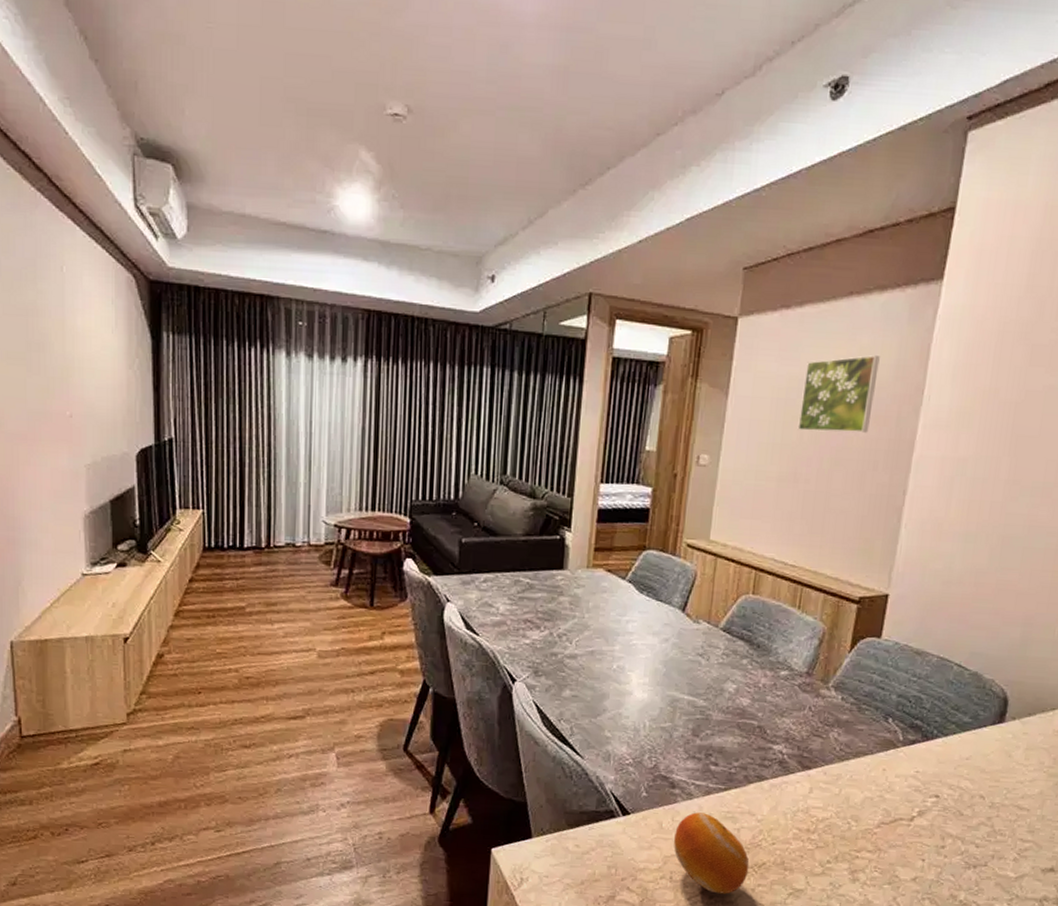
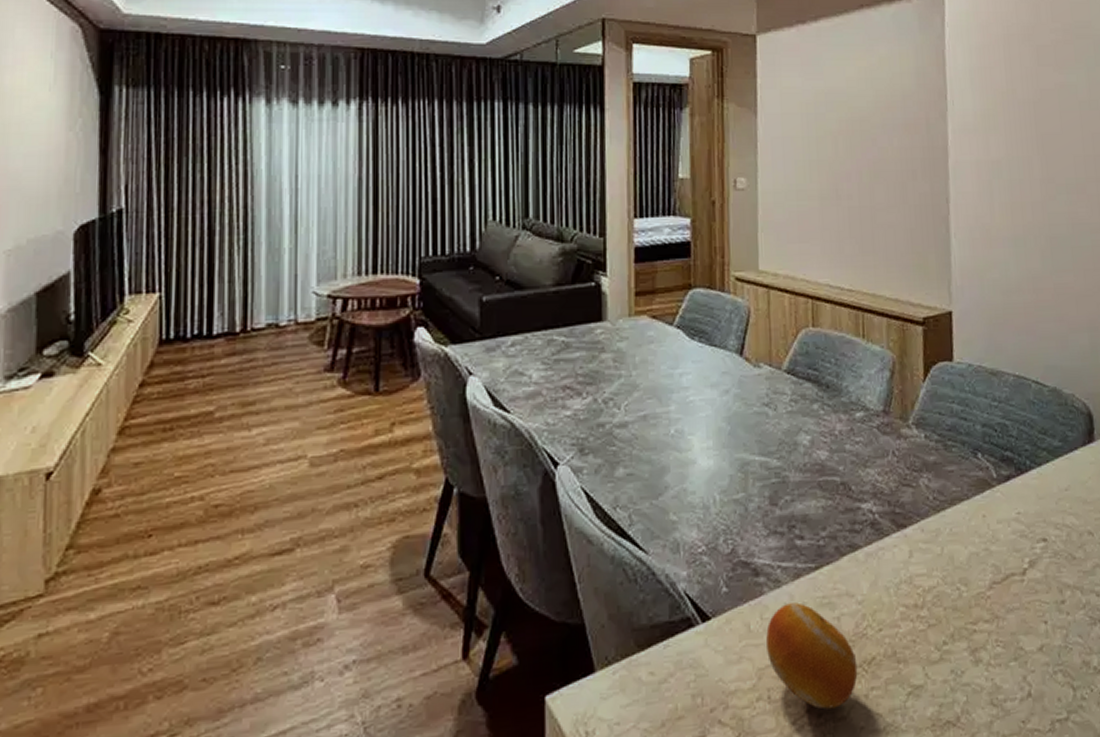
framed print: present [797,355,880,433] -> none [830,65,901,144]

